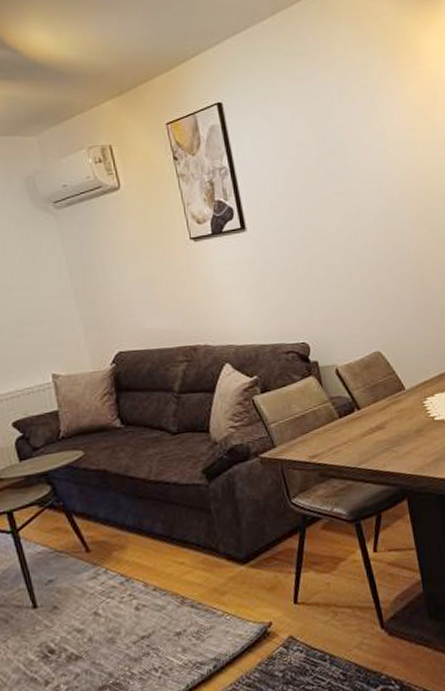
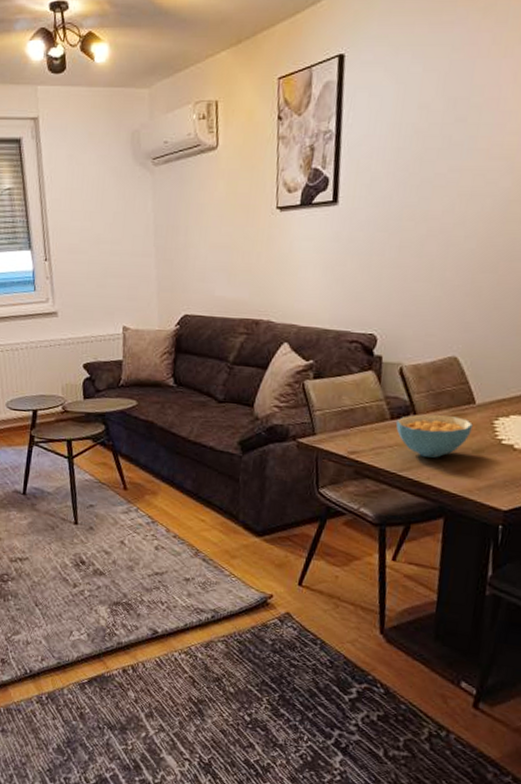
cereal bowl: none [344,404,409,447] -> present [395,414,473,458]

